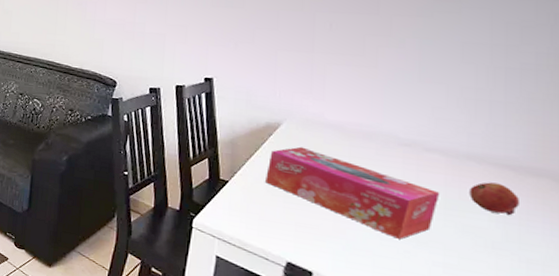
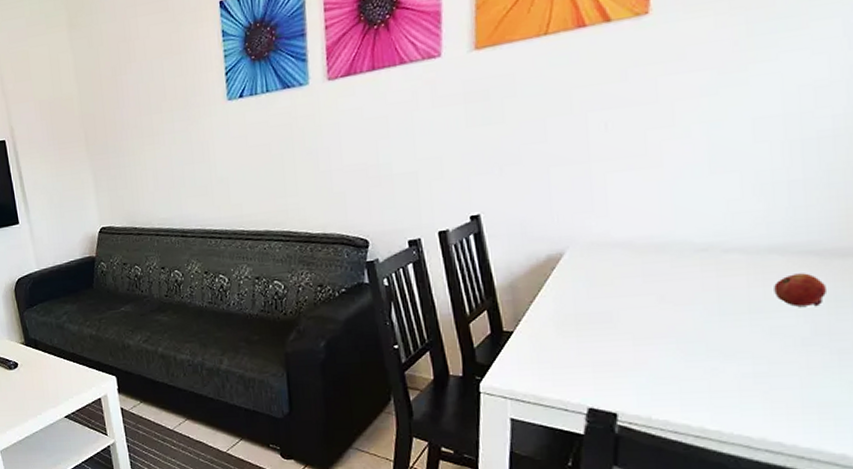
tissue box: present [266,146,440,239] -> none [554,275,744,357]

